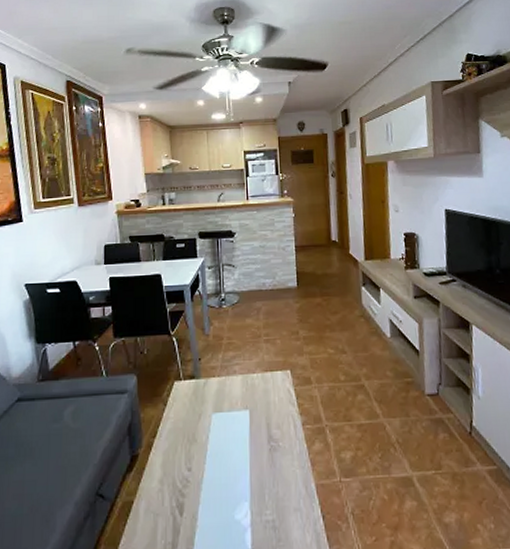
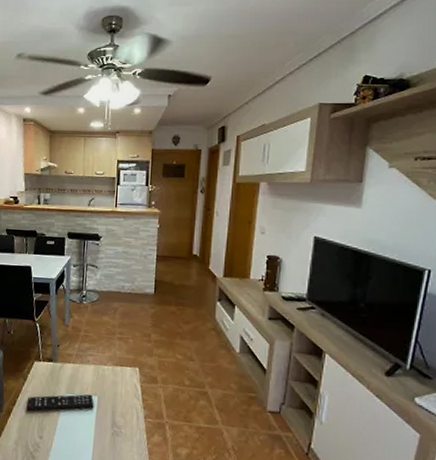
remote control: none [169,408,247,442] -> present [26,394,94,412]

